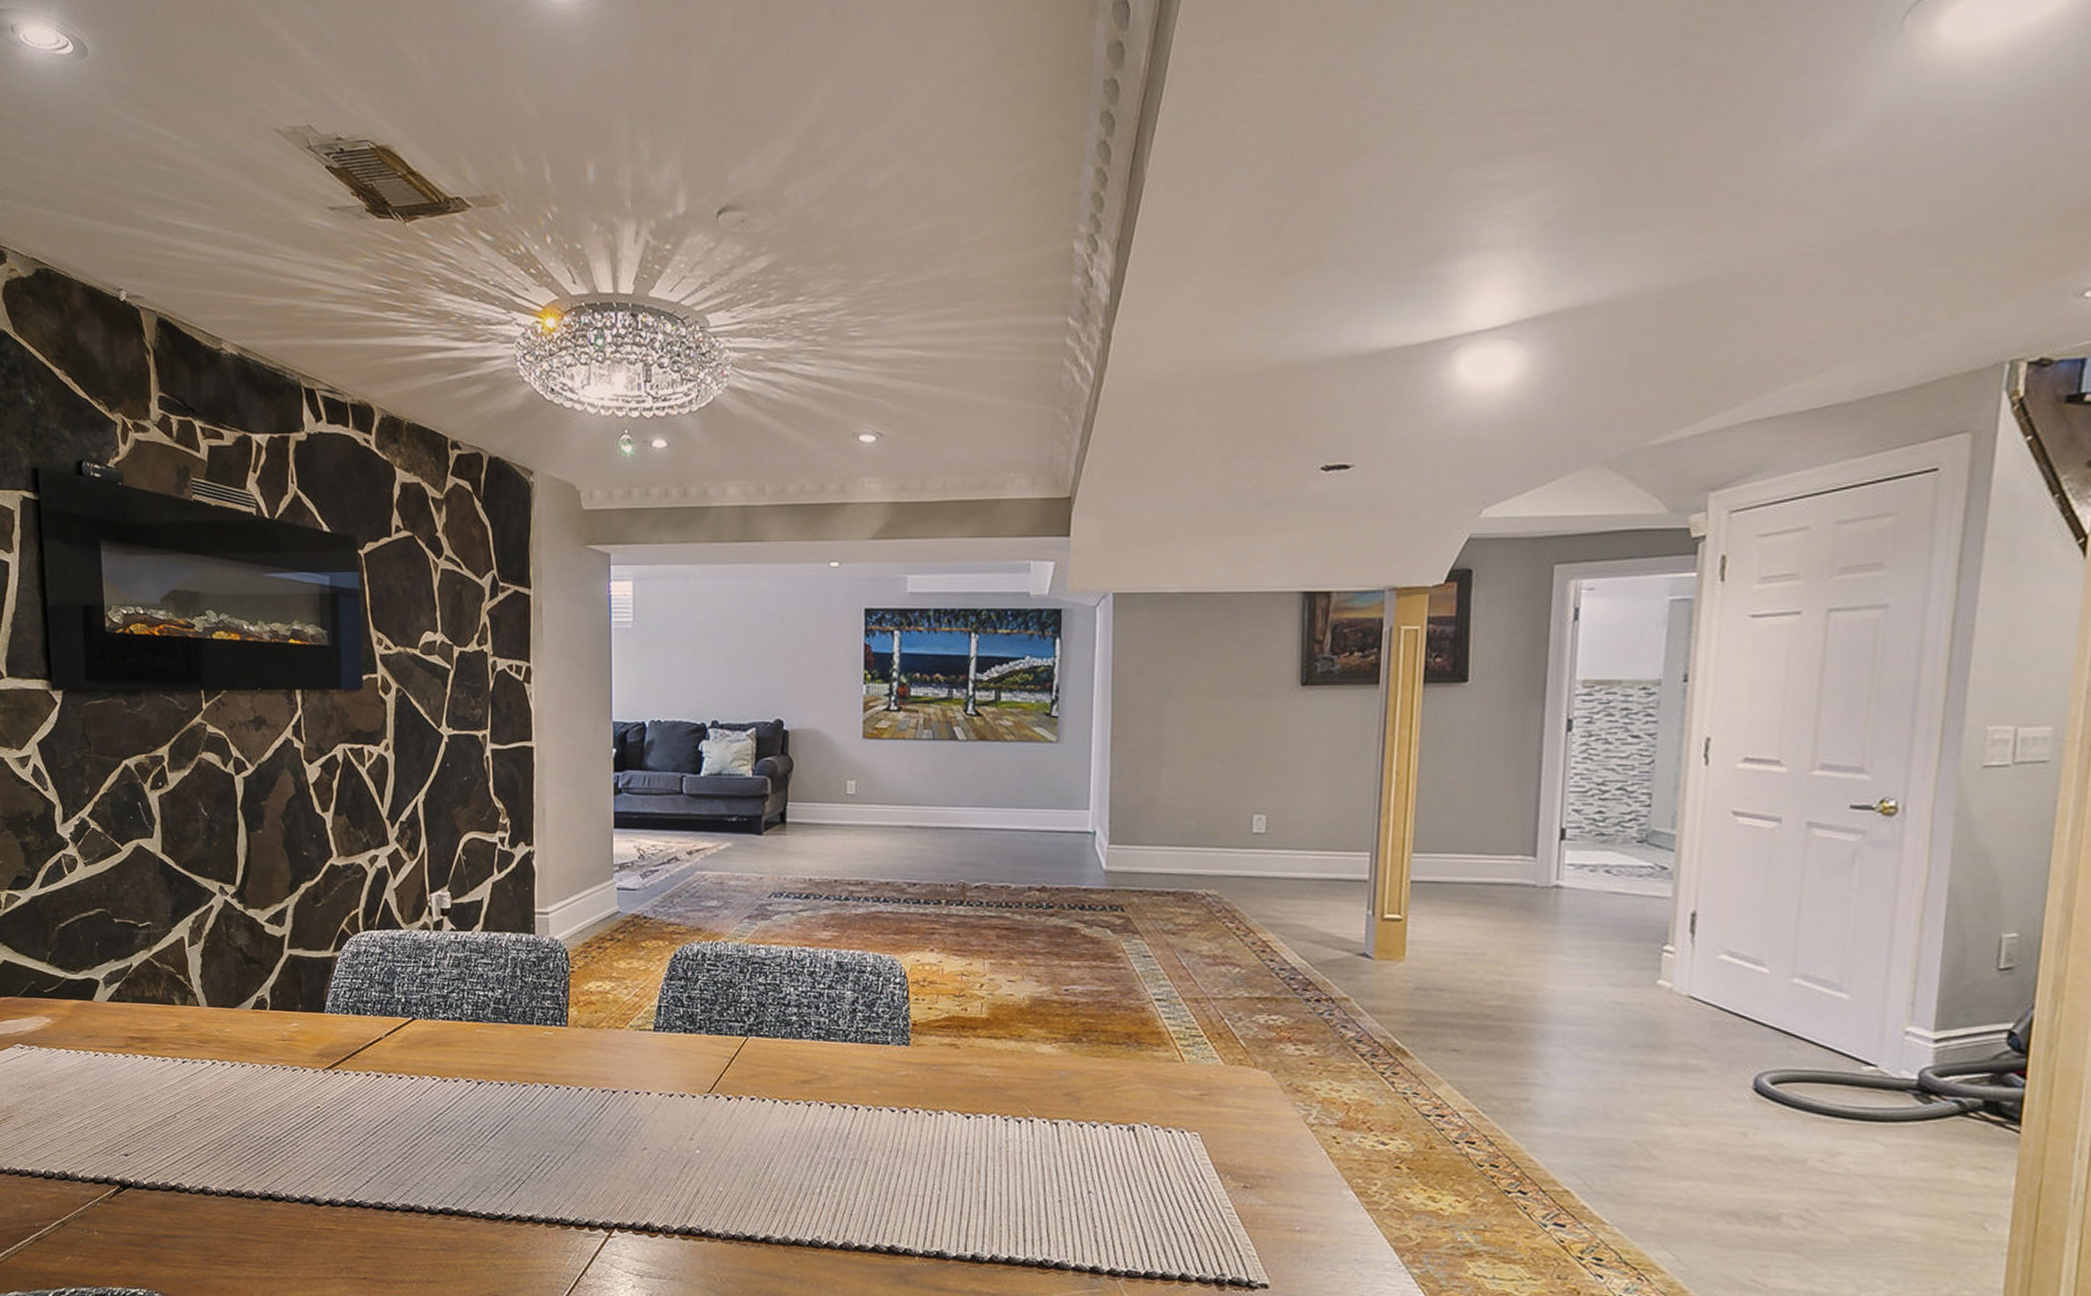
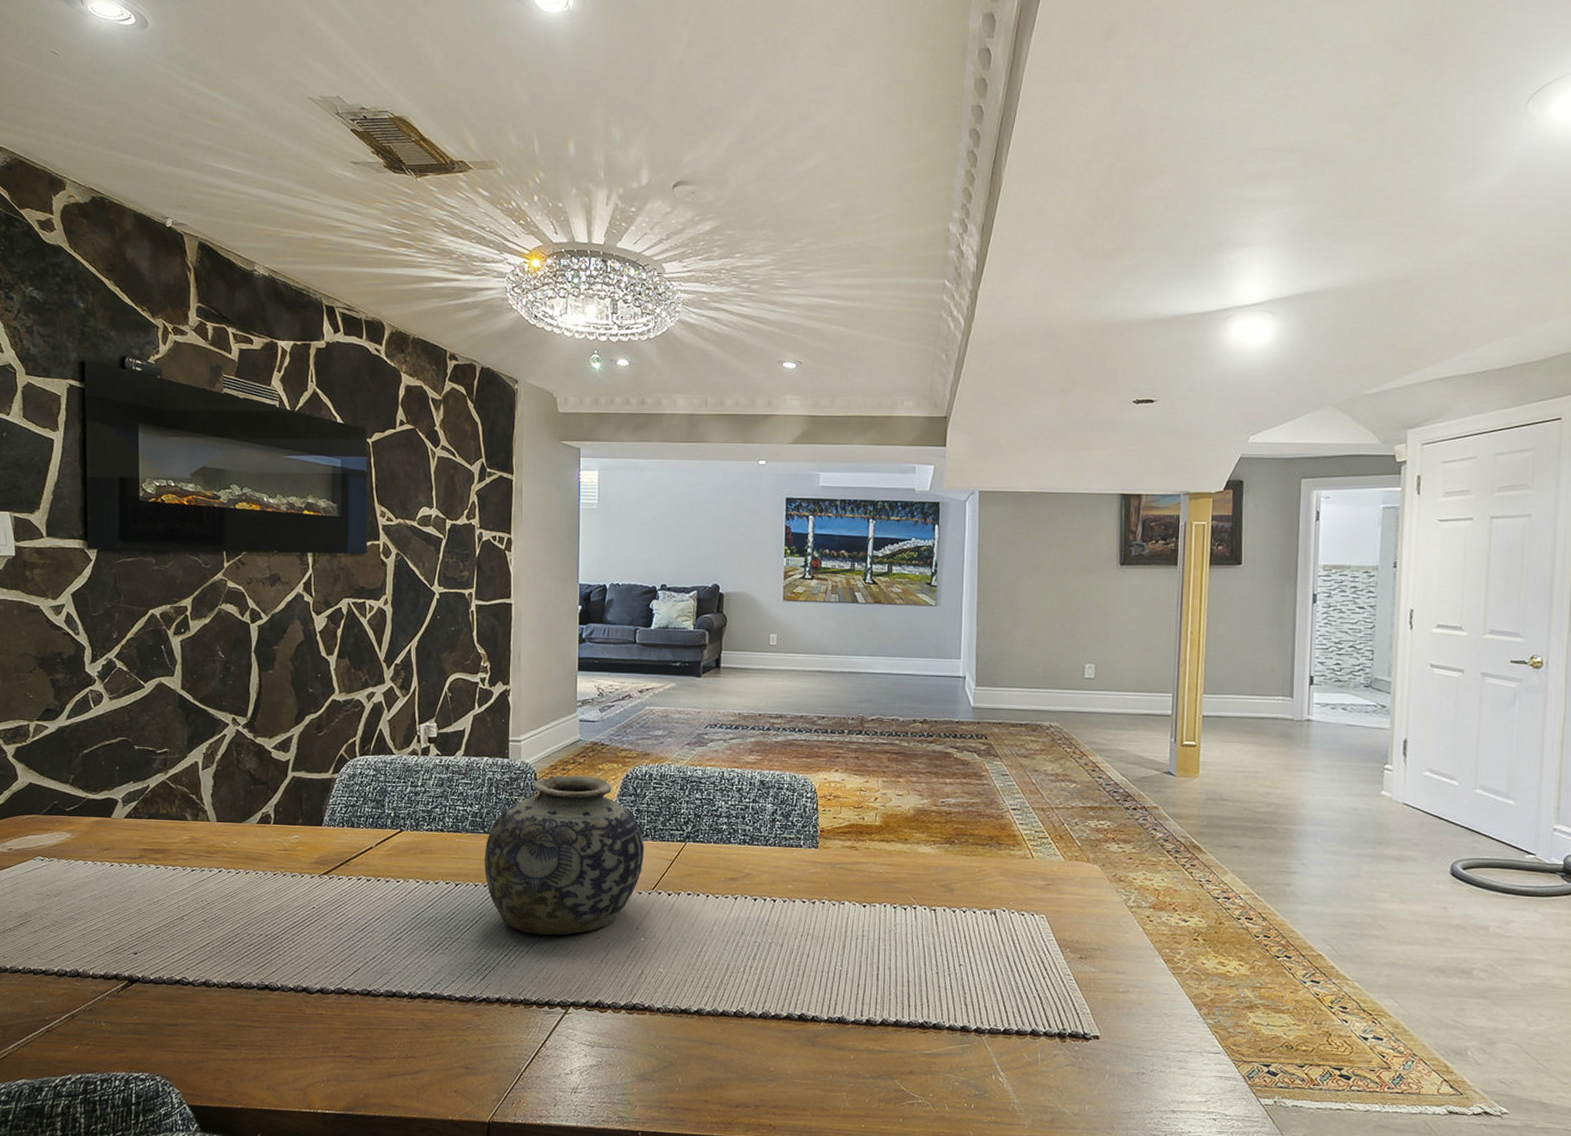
vase: none [510,954,697,1145] -> present [484,775,644,935]

